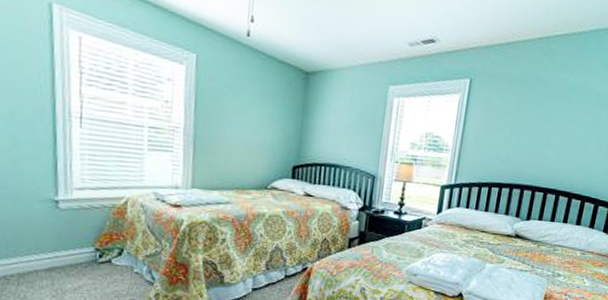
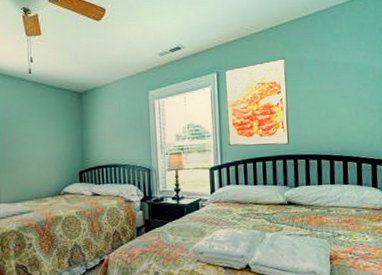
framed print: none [466,75,549,174] -> present [224,57,290,146]

